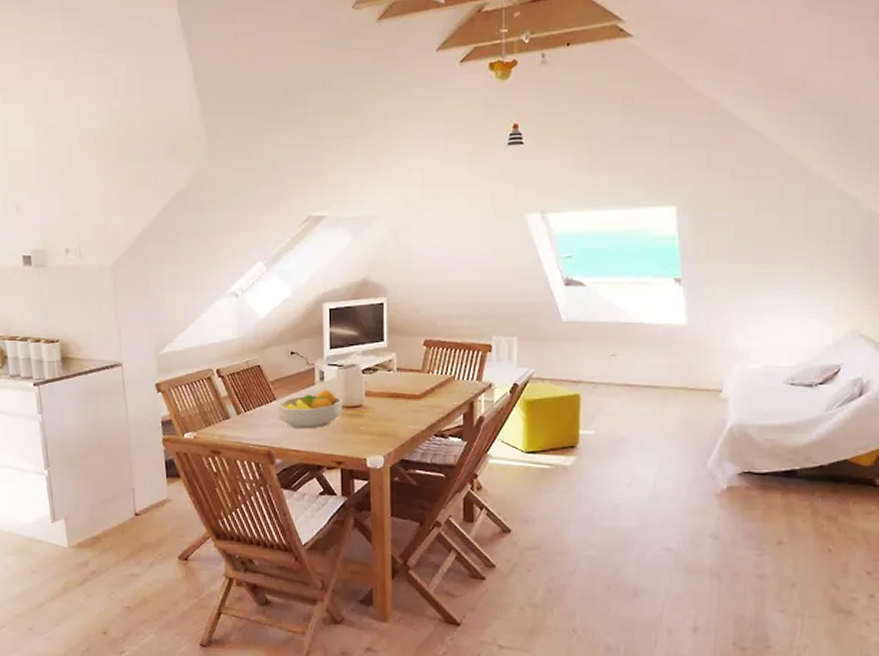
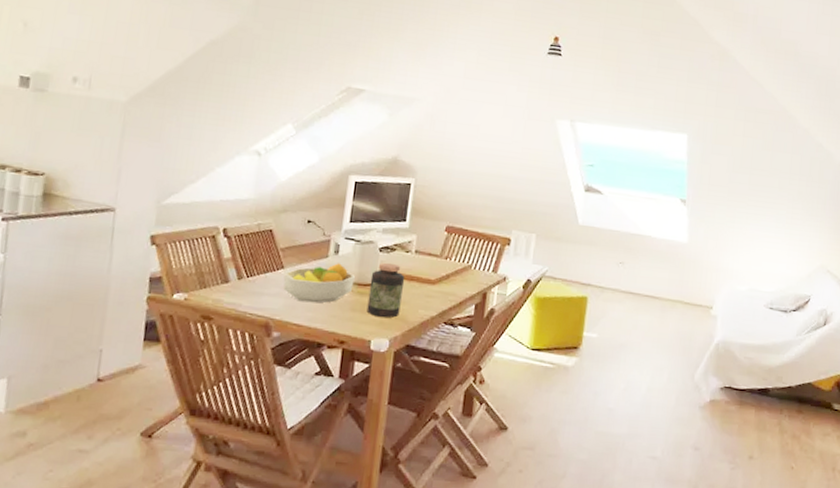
jar: none [357,383,391,435] -> present [366,262,405,318]

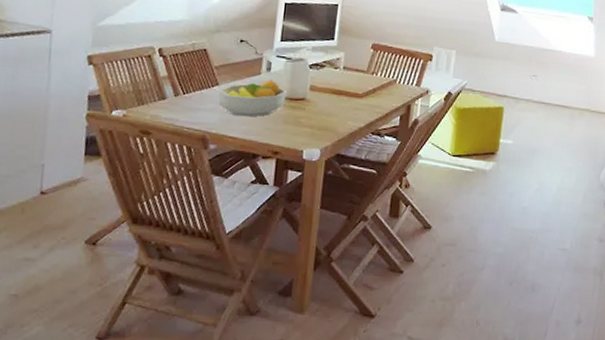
jar: present [366,262,405,318] -> none [298,78,335,129]

